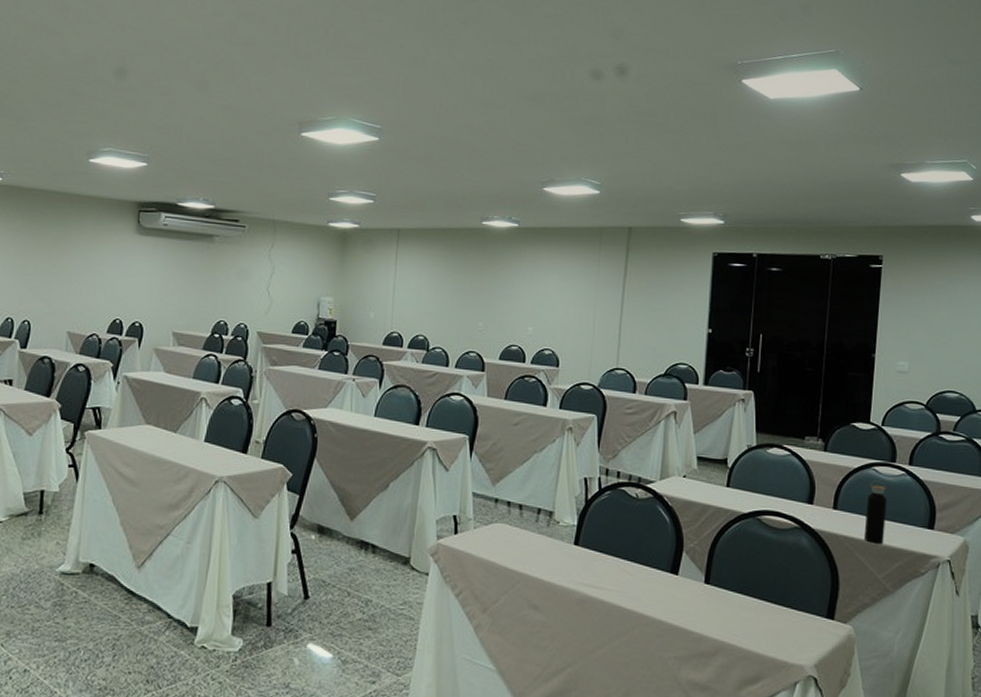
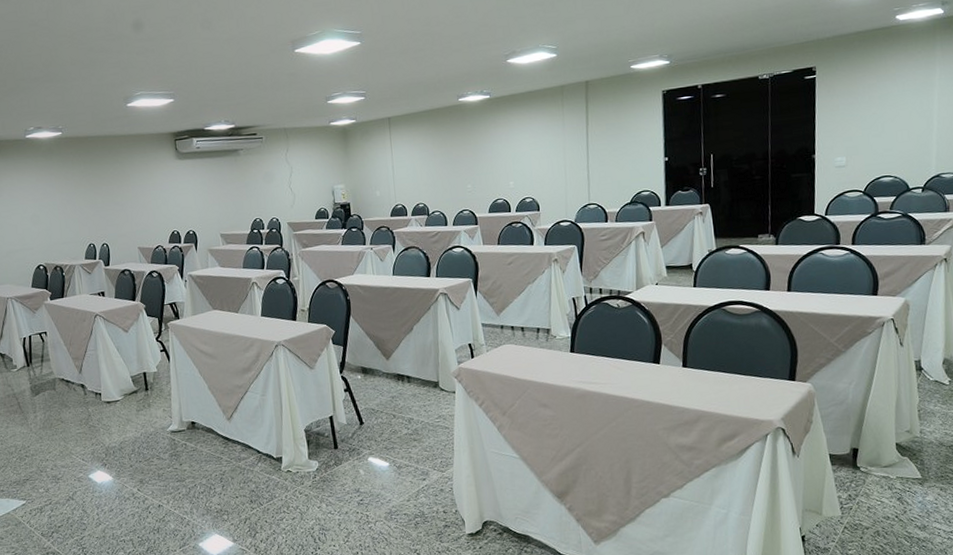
water bottle: present [864,480,887,543] -> none [816,262,835,314]

